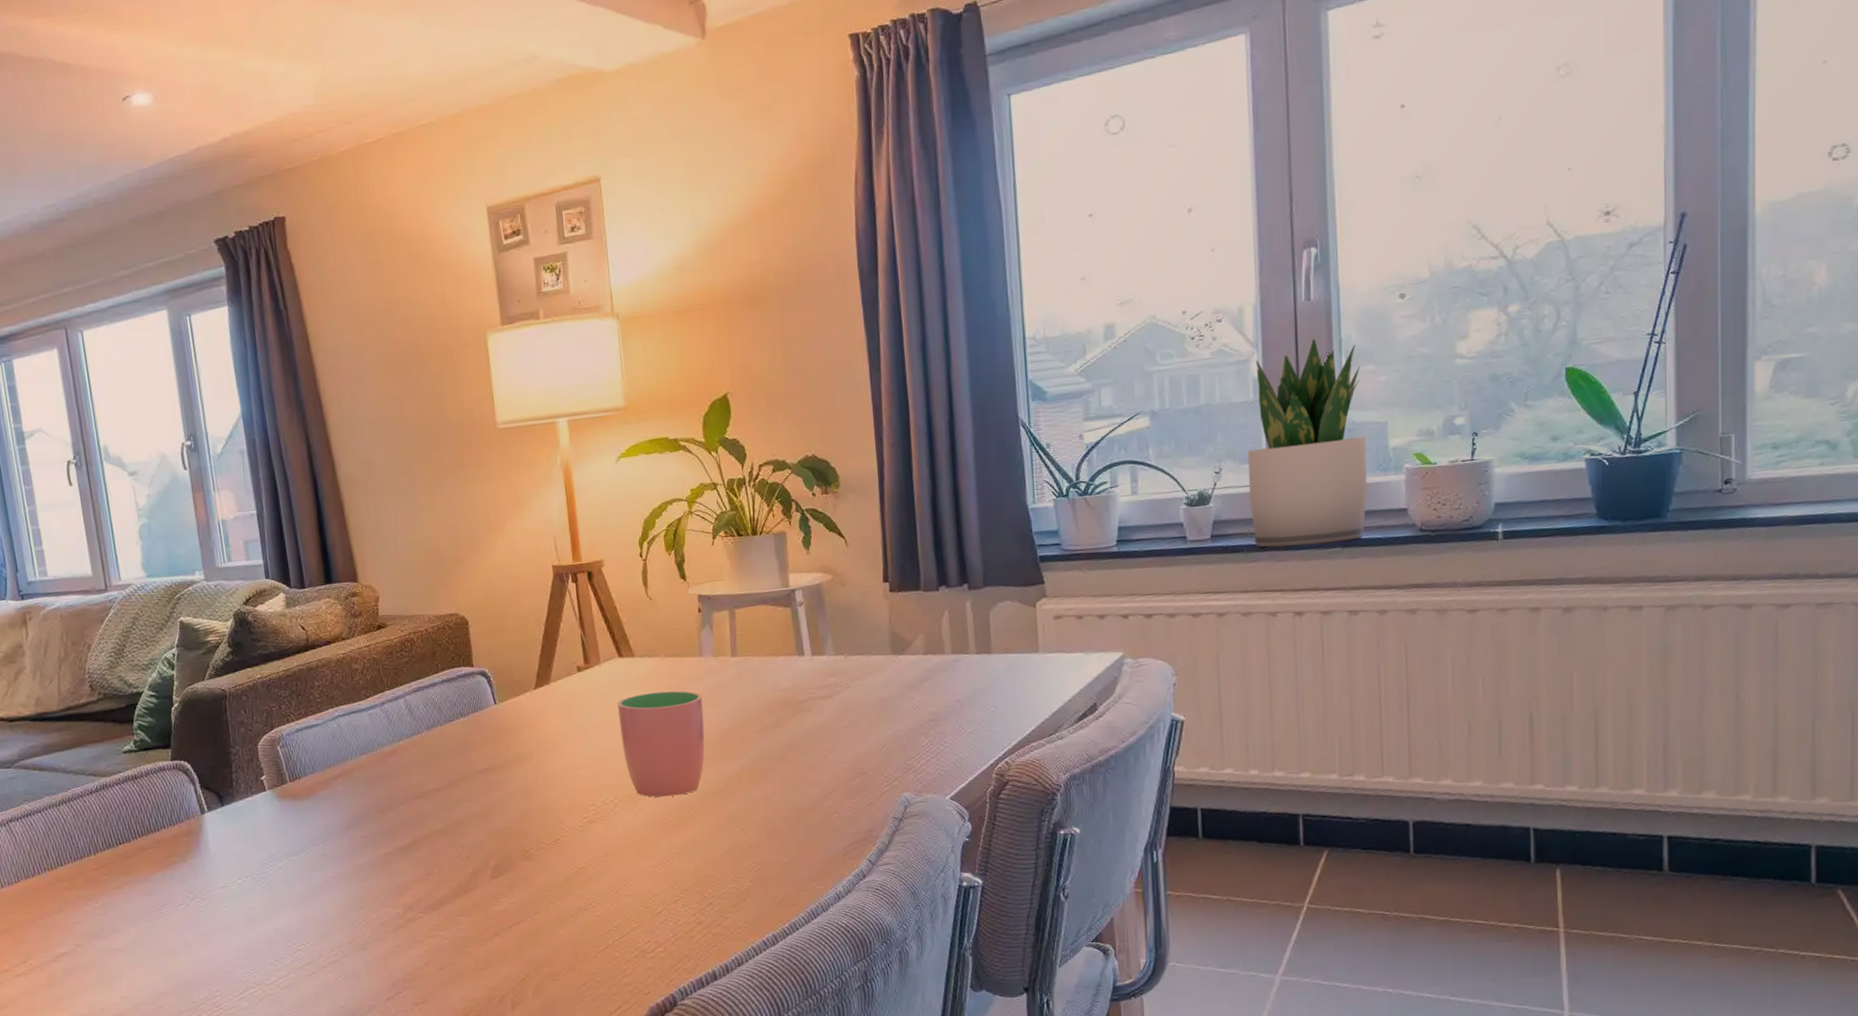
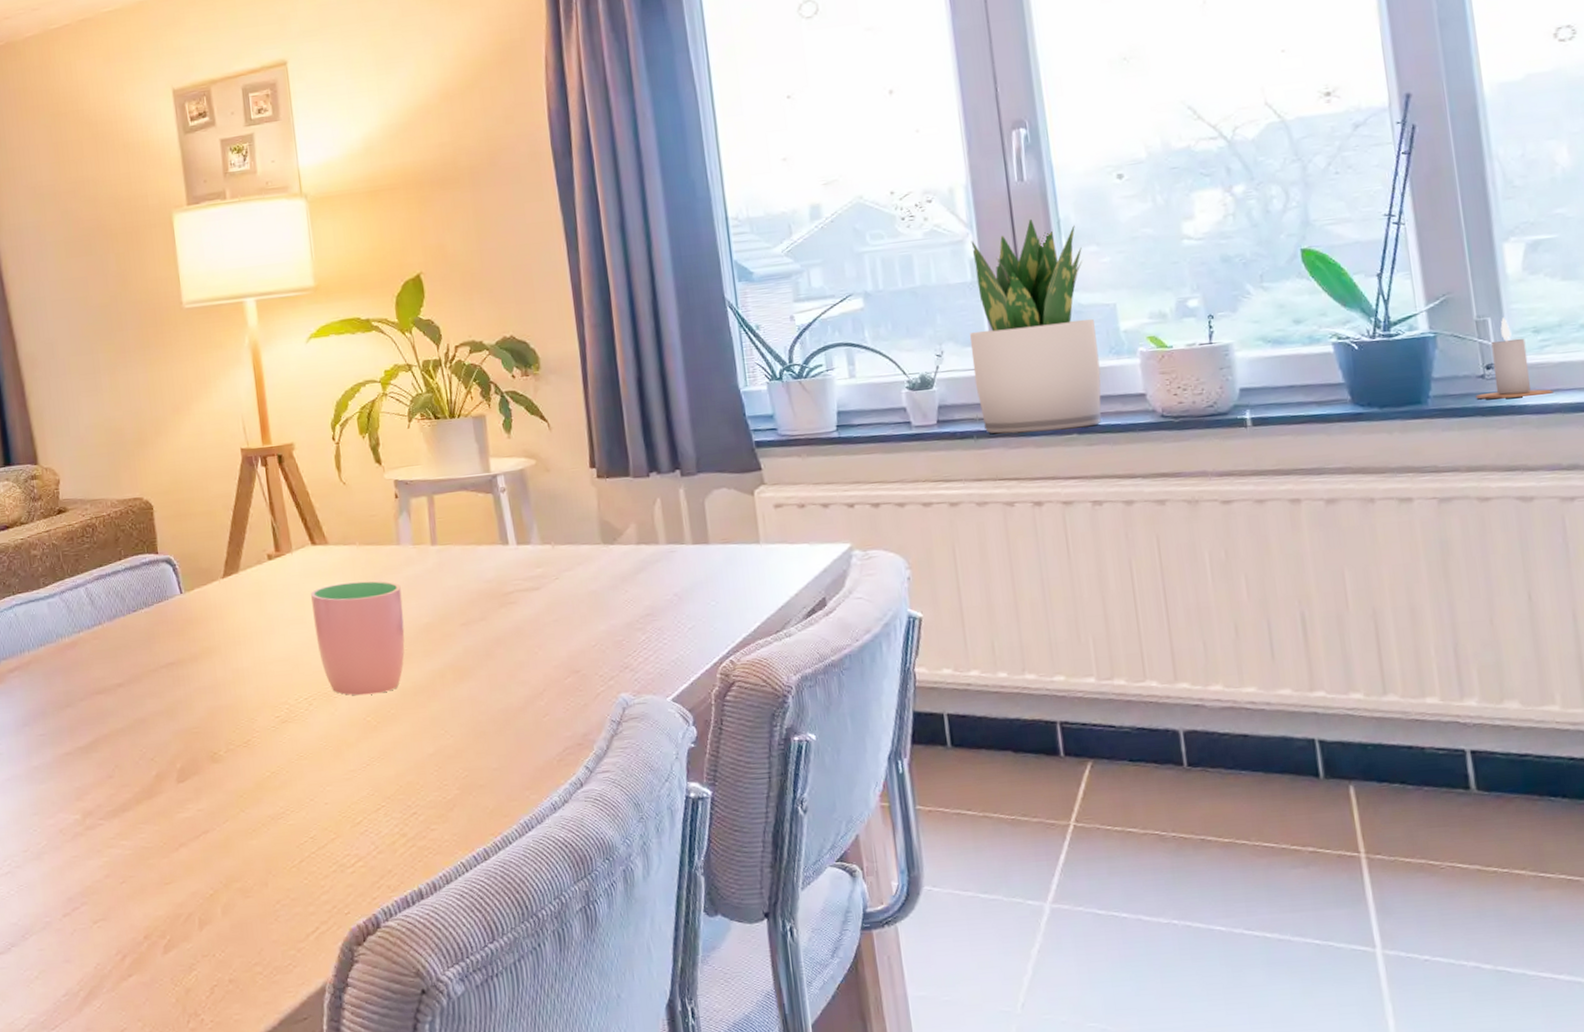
candle: none [1711,434,1783,513] -> present [1476,317,1554,400]

